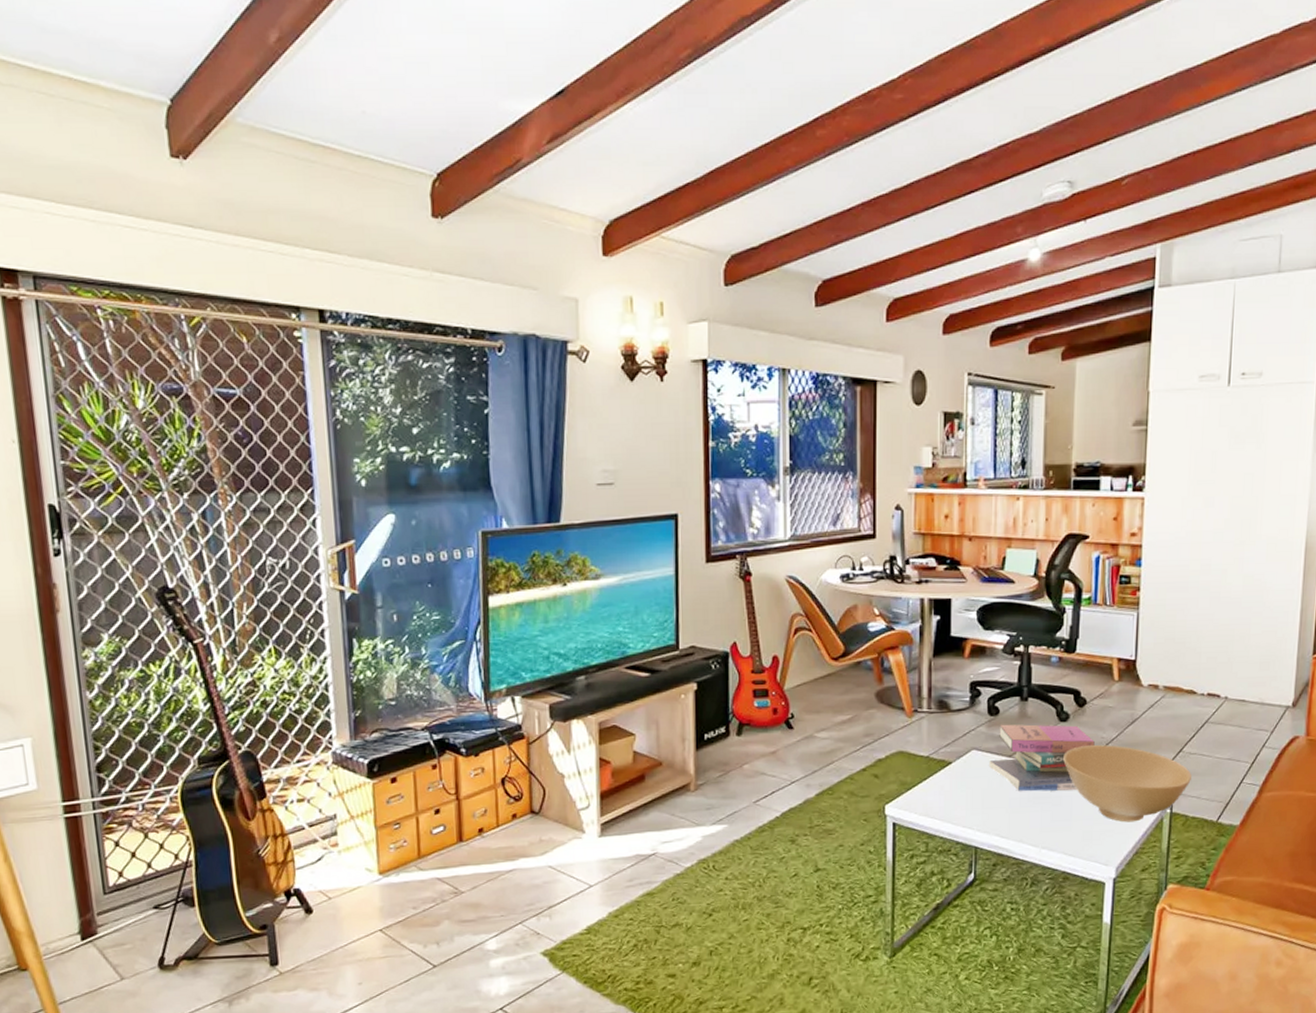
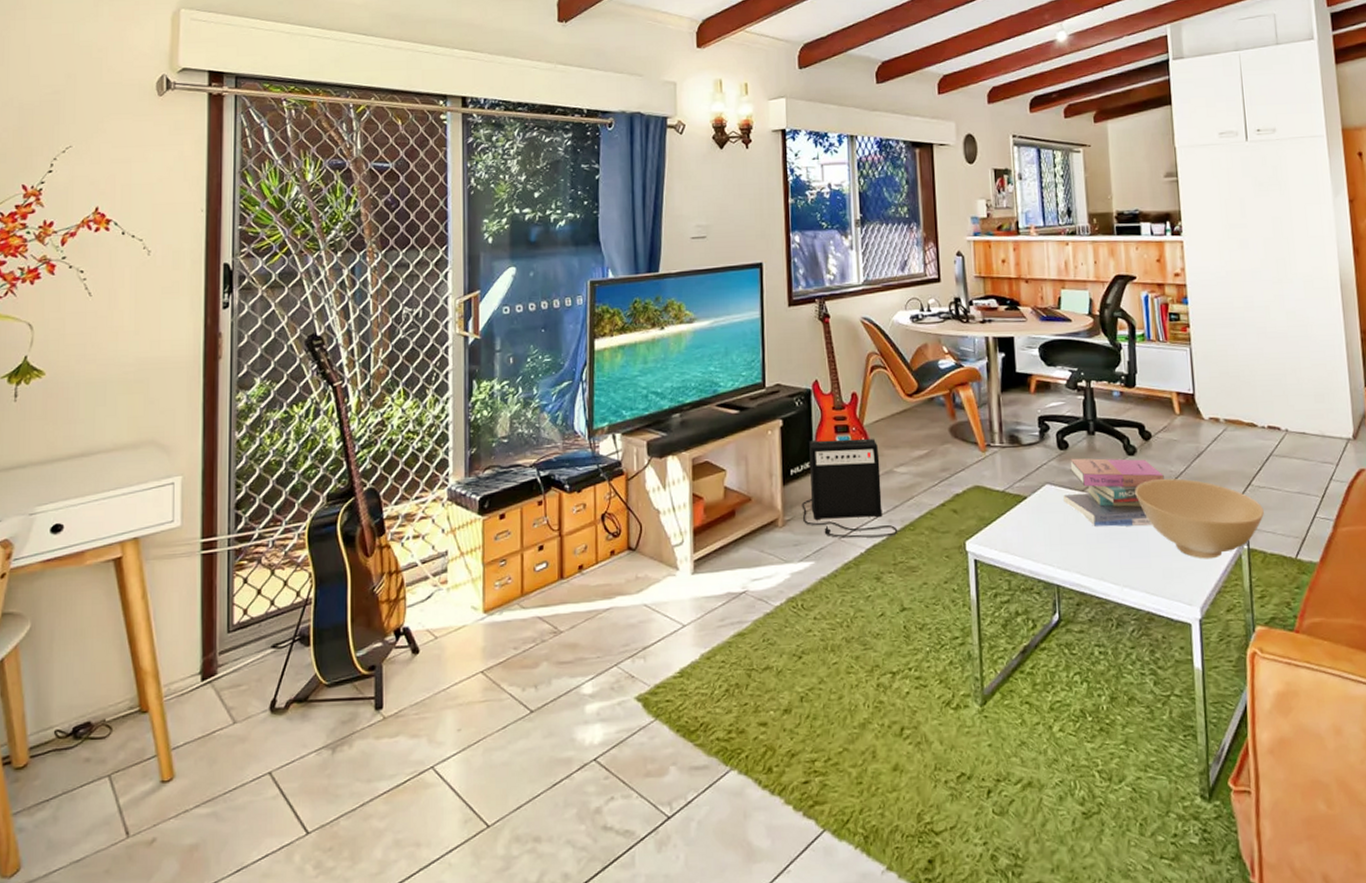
amplifier: none [715,702,816,802] -> present [801,438,898,538]

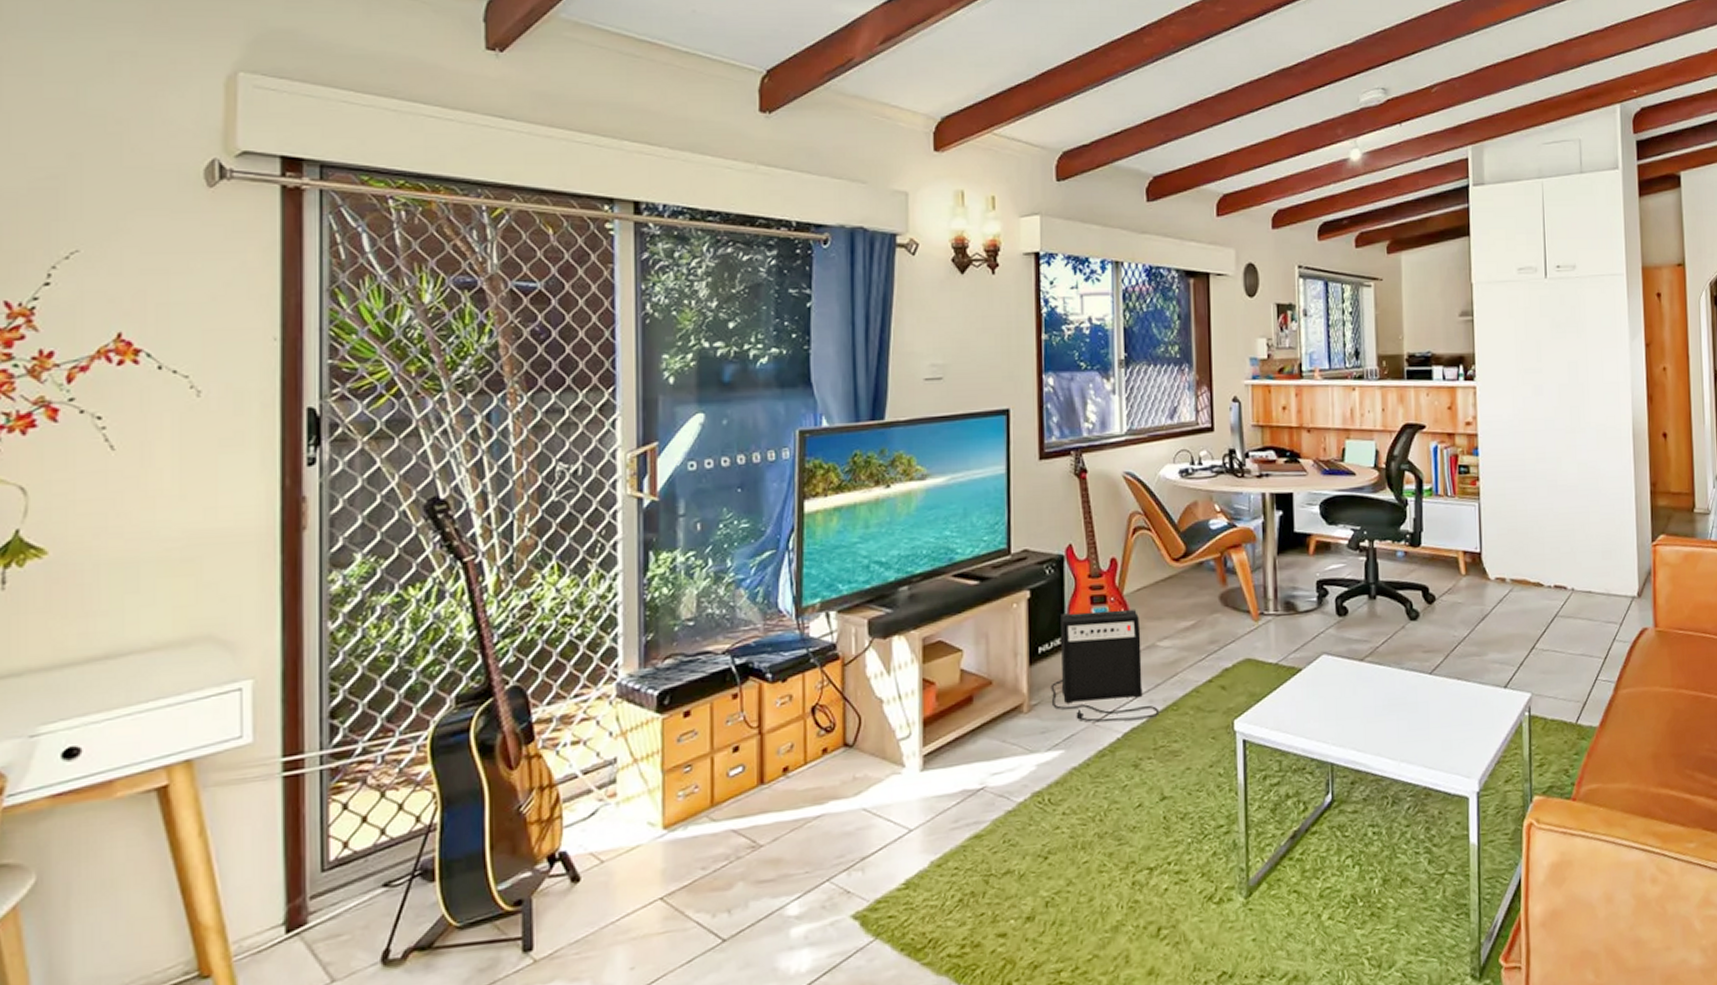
books: present [1063,458,1164,527] -> none [1341,624,1447,699]
bowl: present [1135,479,1264,559] -> none [1416,644,1546,729]

